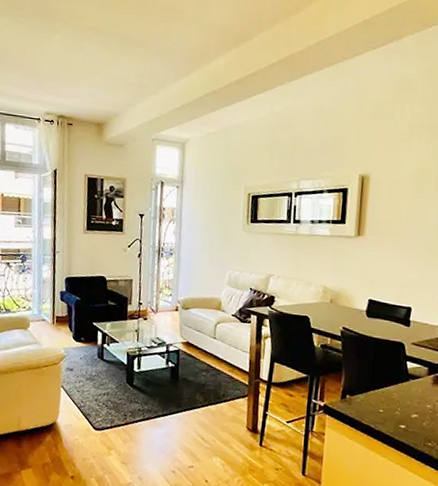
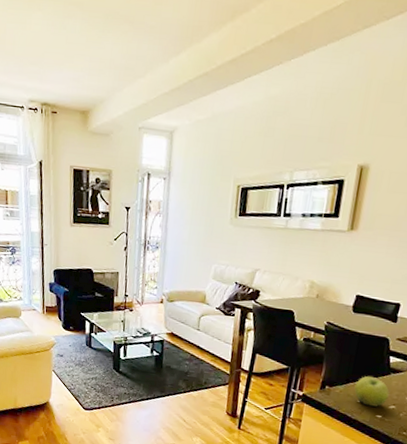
fruit: none [375,383,410,416] -> present [354,376,389,407]

